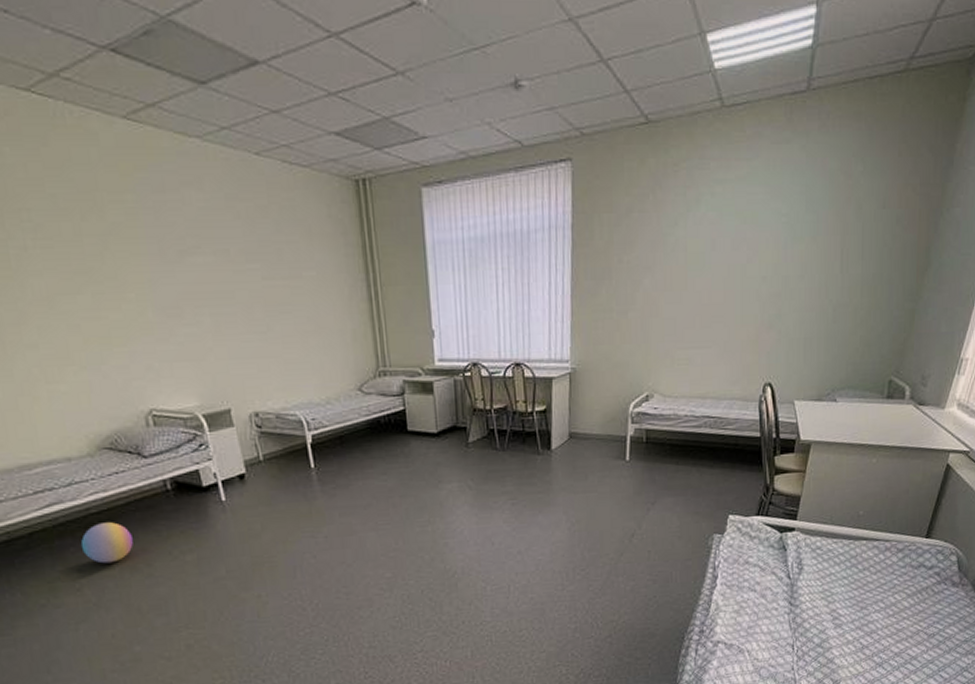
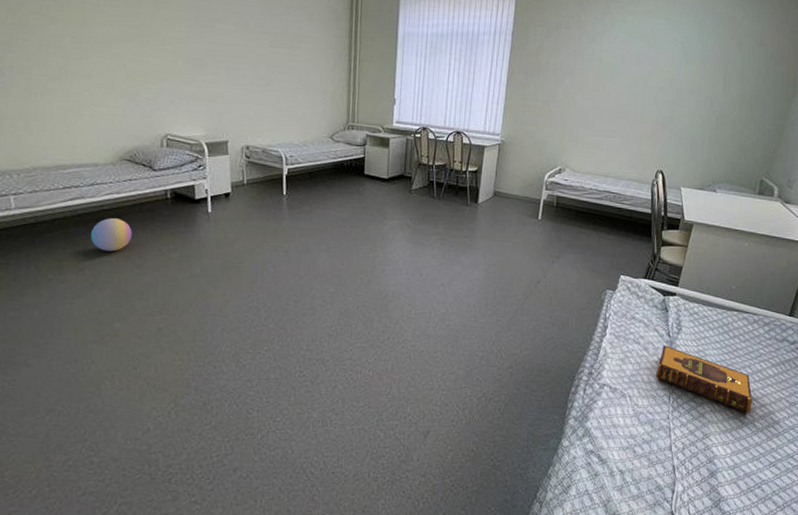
hardback book: none [776,589,886,653] -> present [655,345,752,414]

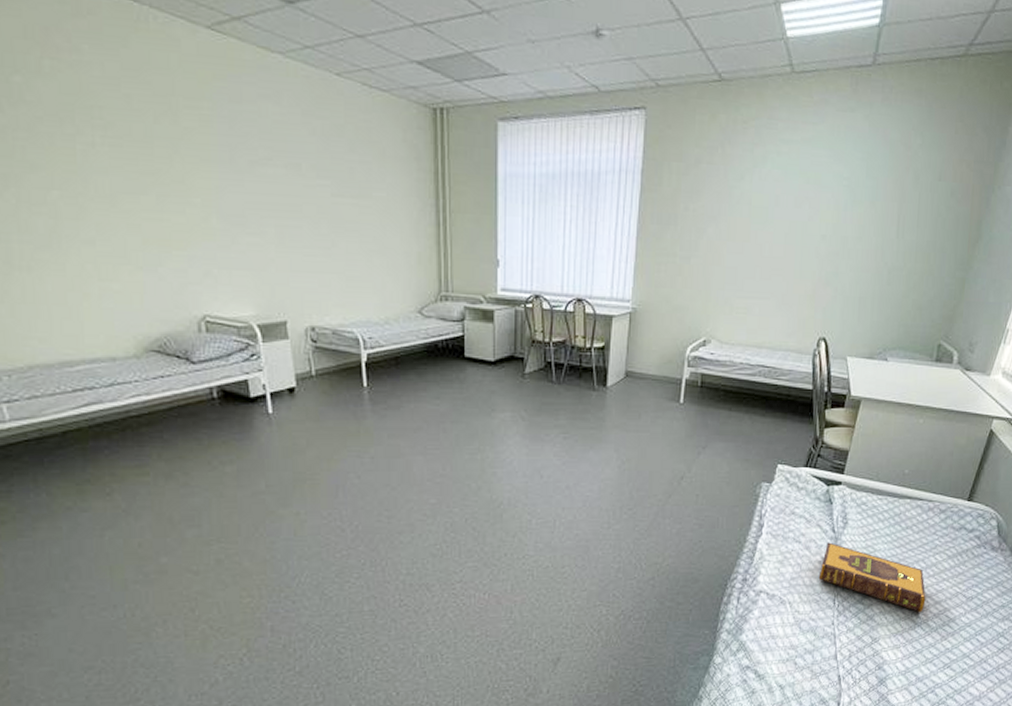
ball: present [91,218,132,252] -> none [117,427,171,469]

